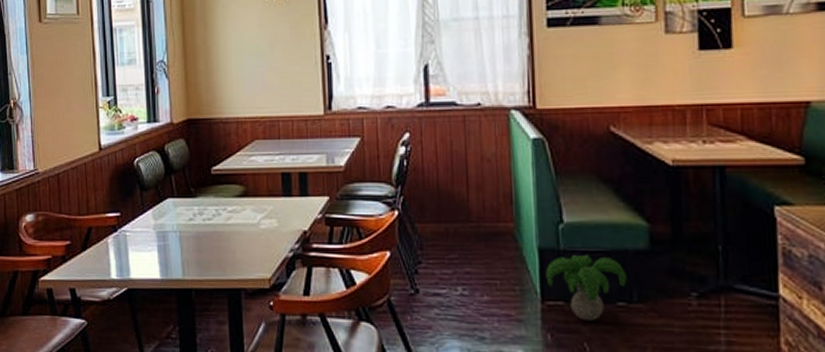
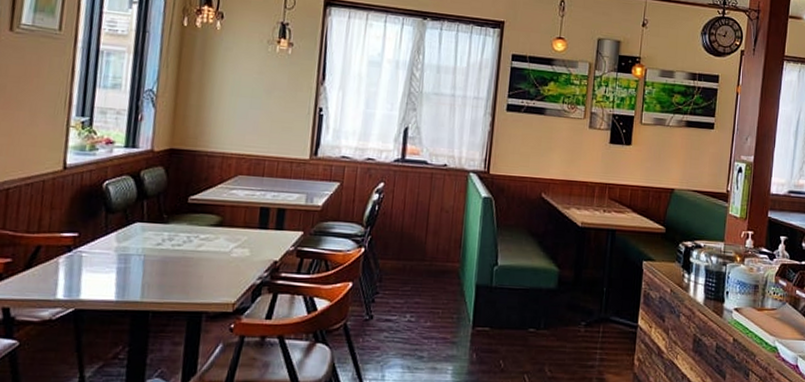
decorative plant: present [545,254,627,322] -> none [478,290,538,344]

